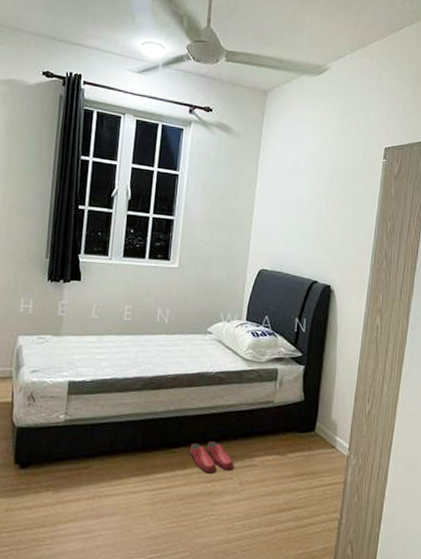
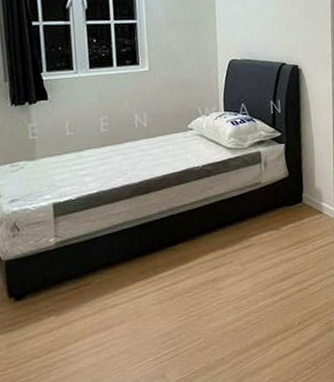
slippers: present [190,441,234,473] -> none [188,231,233,262]

